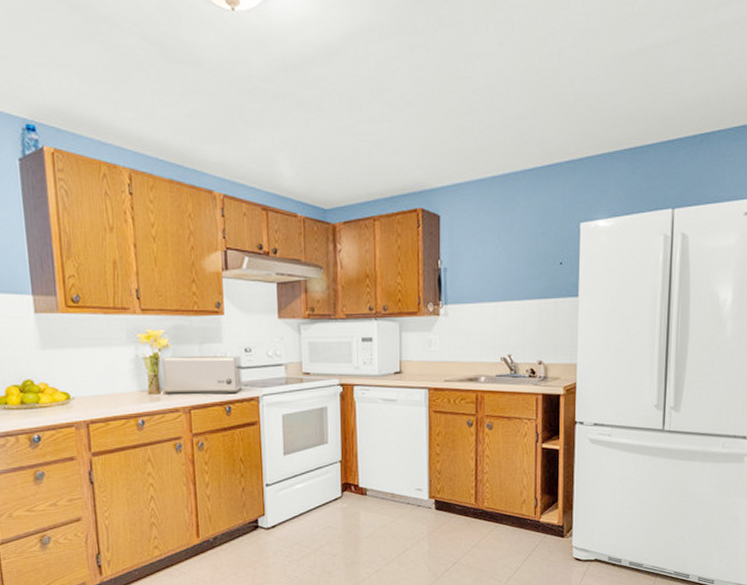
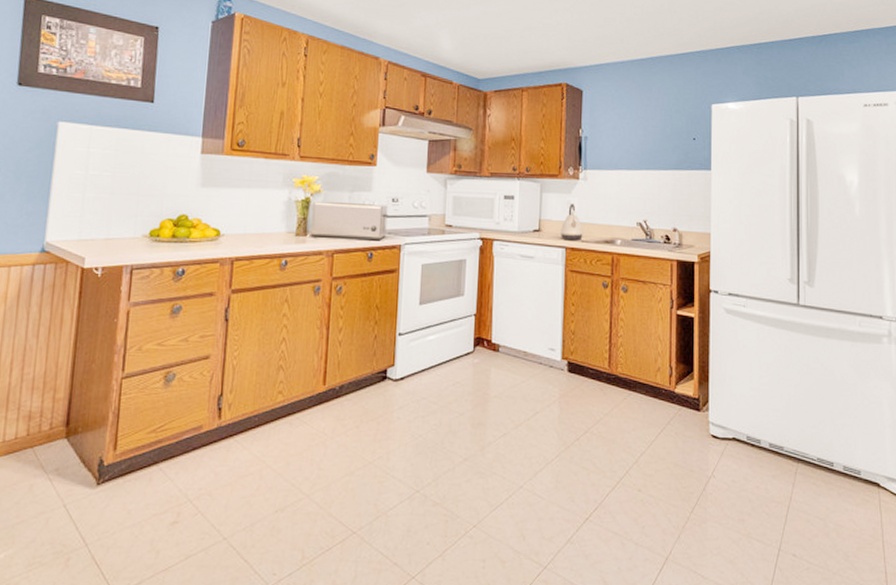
kettle: none [421,342,446,381] -> present [559,204,583,241]

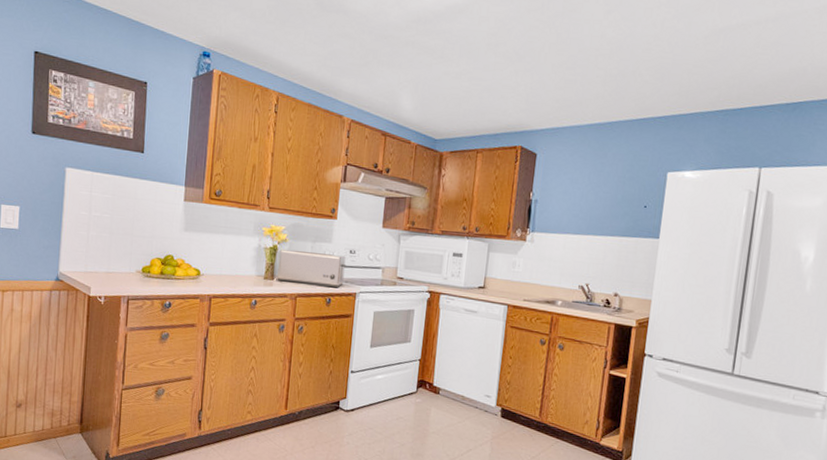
kettle: present [559,204,583,241] -> none [503,264,526,300]

